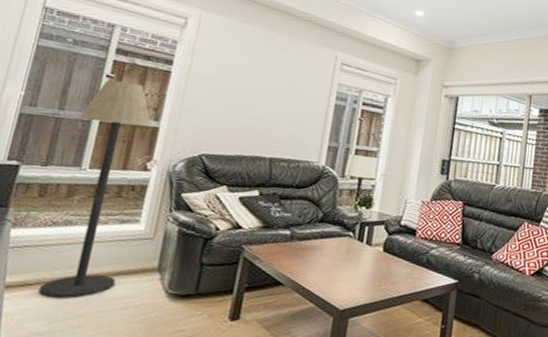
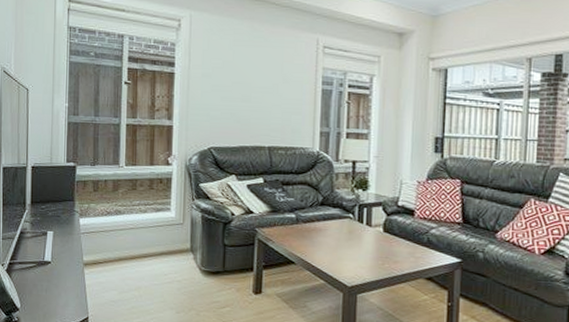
floor lamp: present [38,80,151,299] -> none [107,86,166,274]

